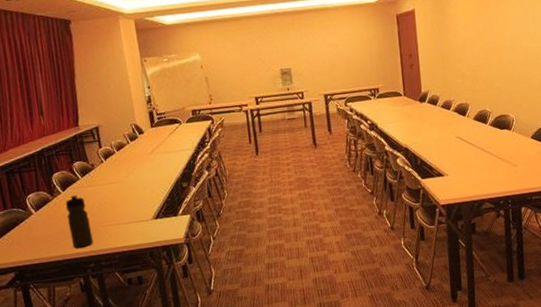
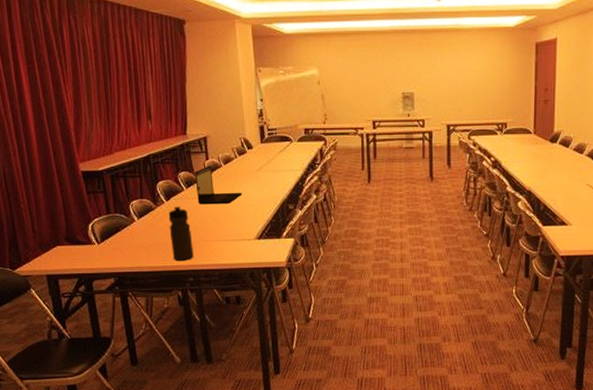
laptop: none [89,153,137,192] -> present [194,165,242,205]

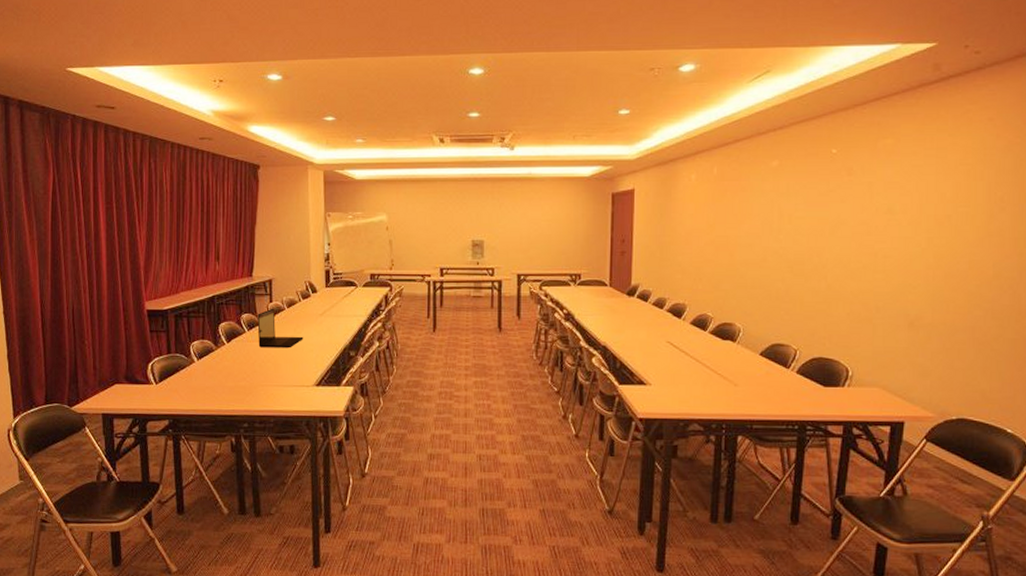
water bottle: present [168,206,194,260] -> none [227,348,250,405]

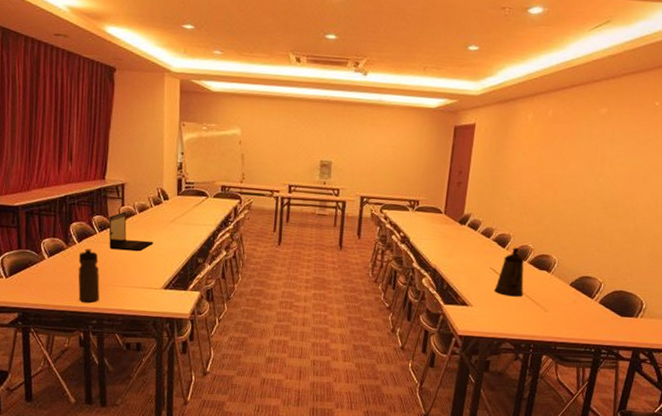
water bottle: none [227,348,250,405] -> present [78,248,100,303]
coffee pot: none [674,317,708,372] -> present [494,247,525,297]

